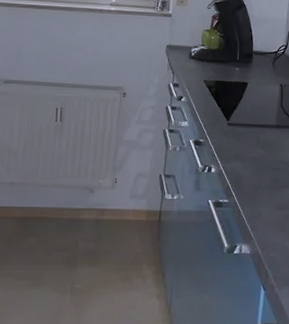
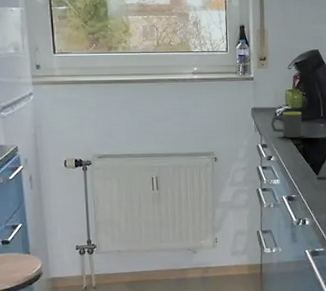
mug: none [184,52,217,79] -> present [270,112,302,138]

